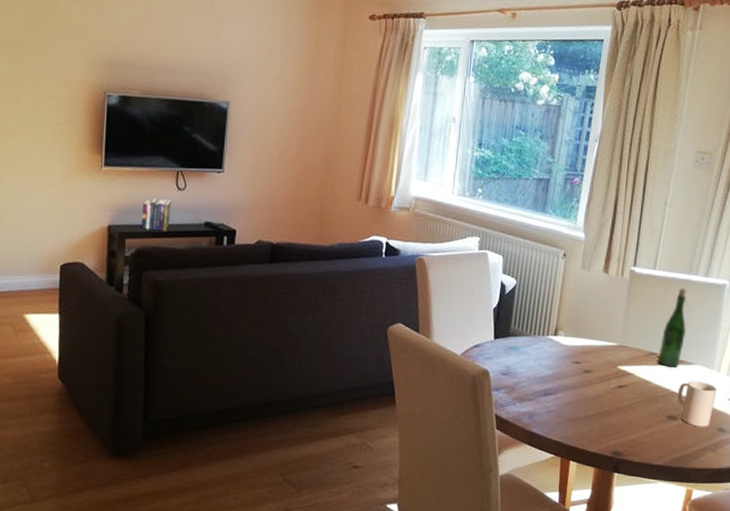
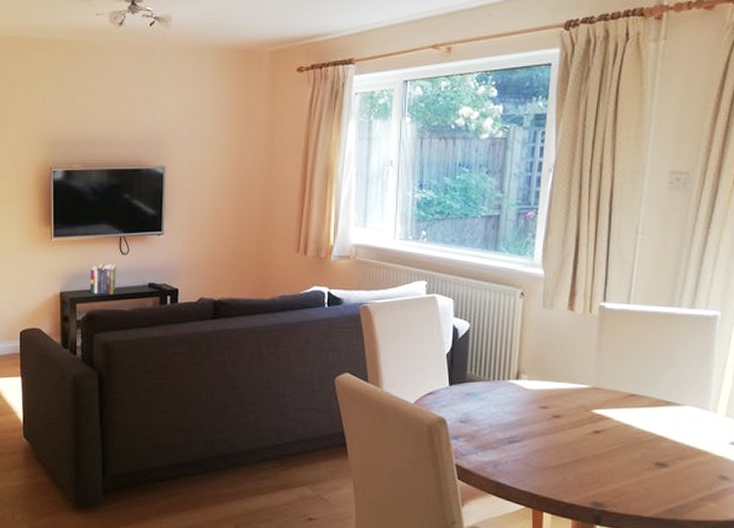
wine bottle: present [657,288,687,369] -> none [639,322,672,411]
cup: present [677,380,717,427] -> none [665,423,715,475]

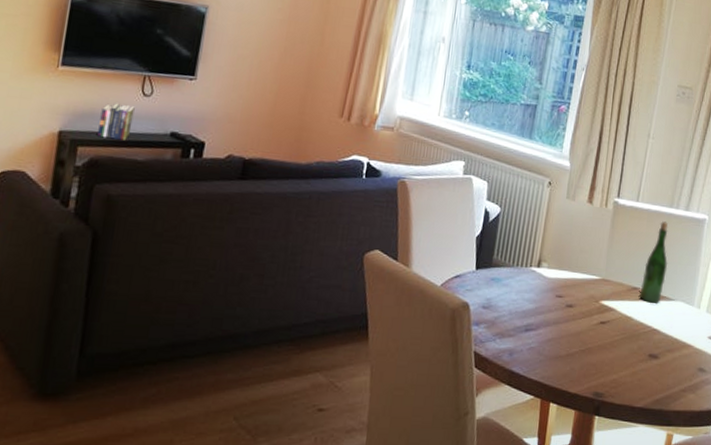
wine bottle: none [639,322,672,411] -> present [639,221,668,305]

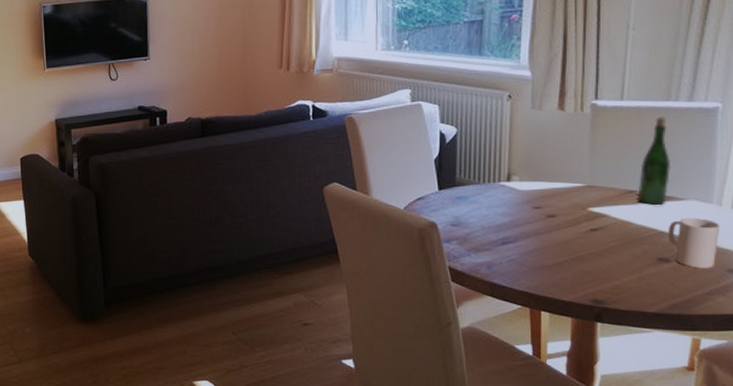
books: present [97,103,135,141] -> none [82,90,108,120]
cup: none [658,317,697,367] -> present [667,217,721,269]

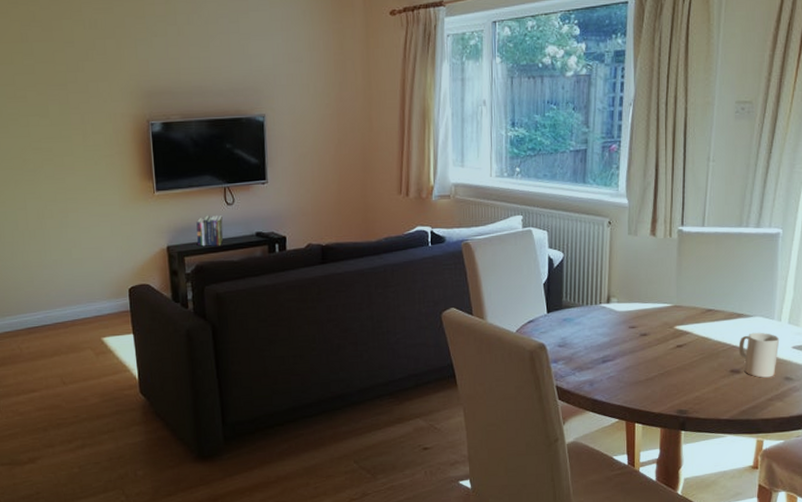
books: none [82,90,108,120] -> present [196,215,224,247]
wine bottle: present [637,117,672,206] -> none [715,242,742,323]

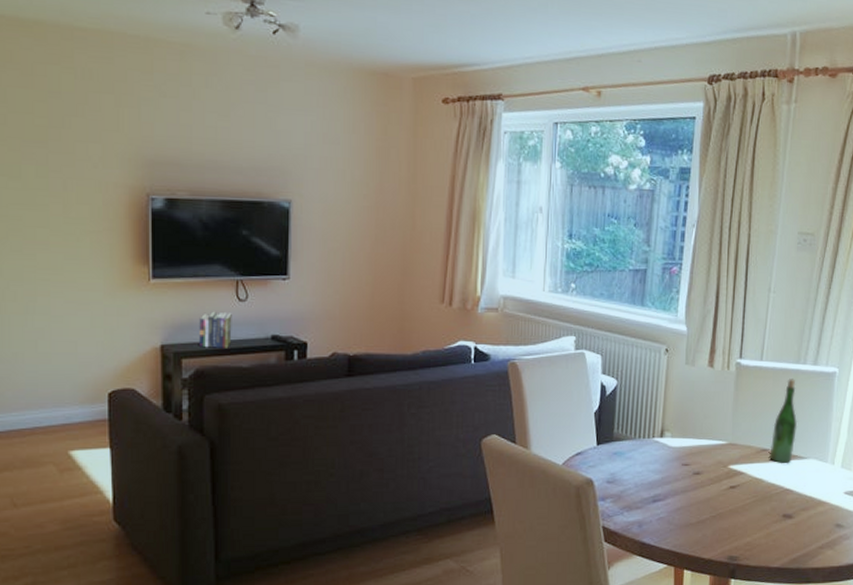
wine bottle: none [715,242,742,323] -> present [769,379,798,464]
cup: present [738,332,780,378] -> none [791,475,832,524]

